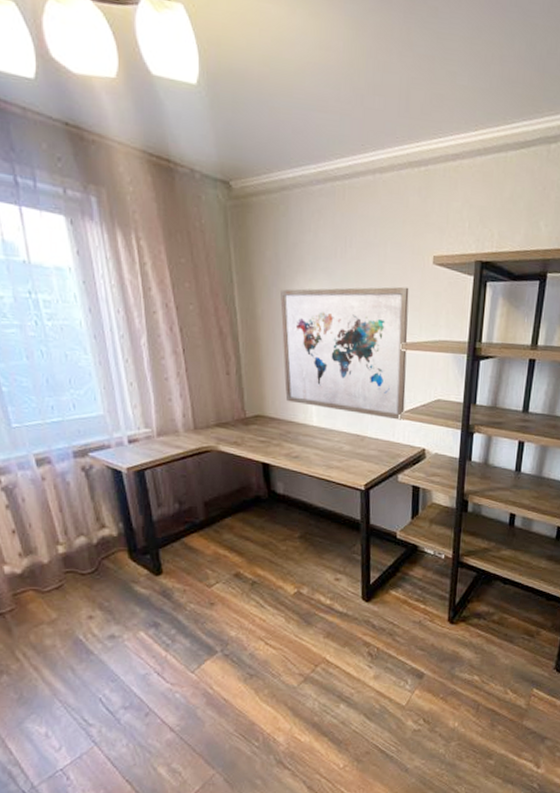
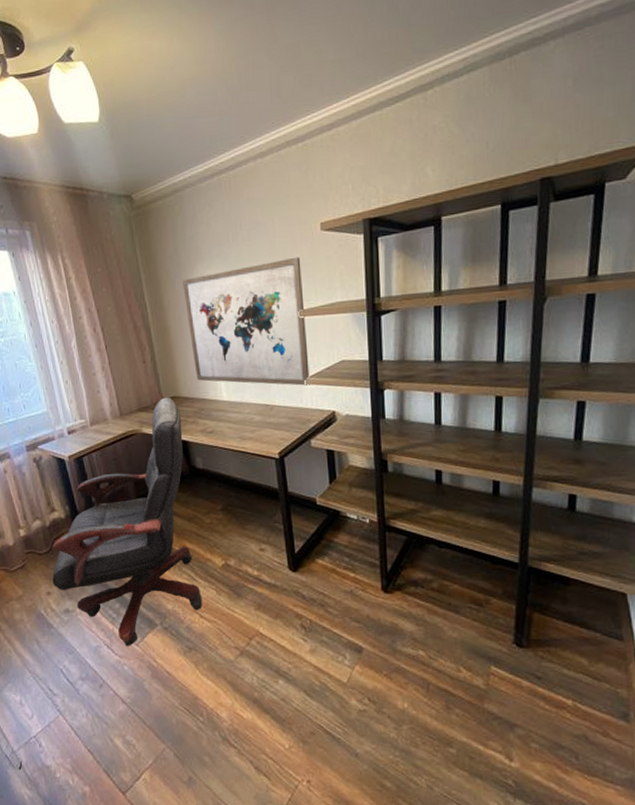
office chair: none [96,414,269,673] -> present [52,397,202,646]

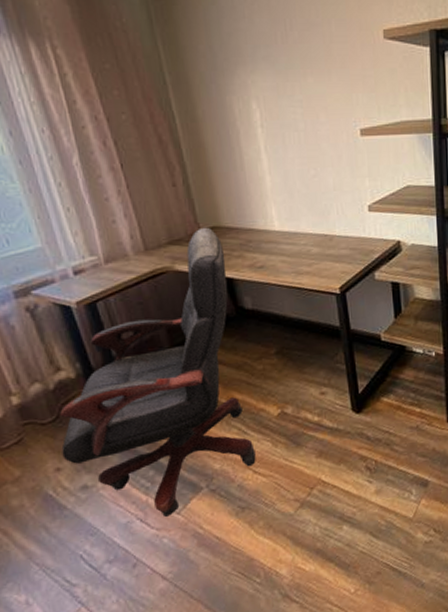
wall art: present [183,257,310,386] -> none [221,67,373,214]

